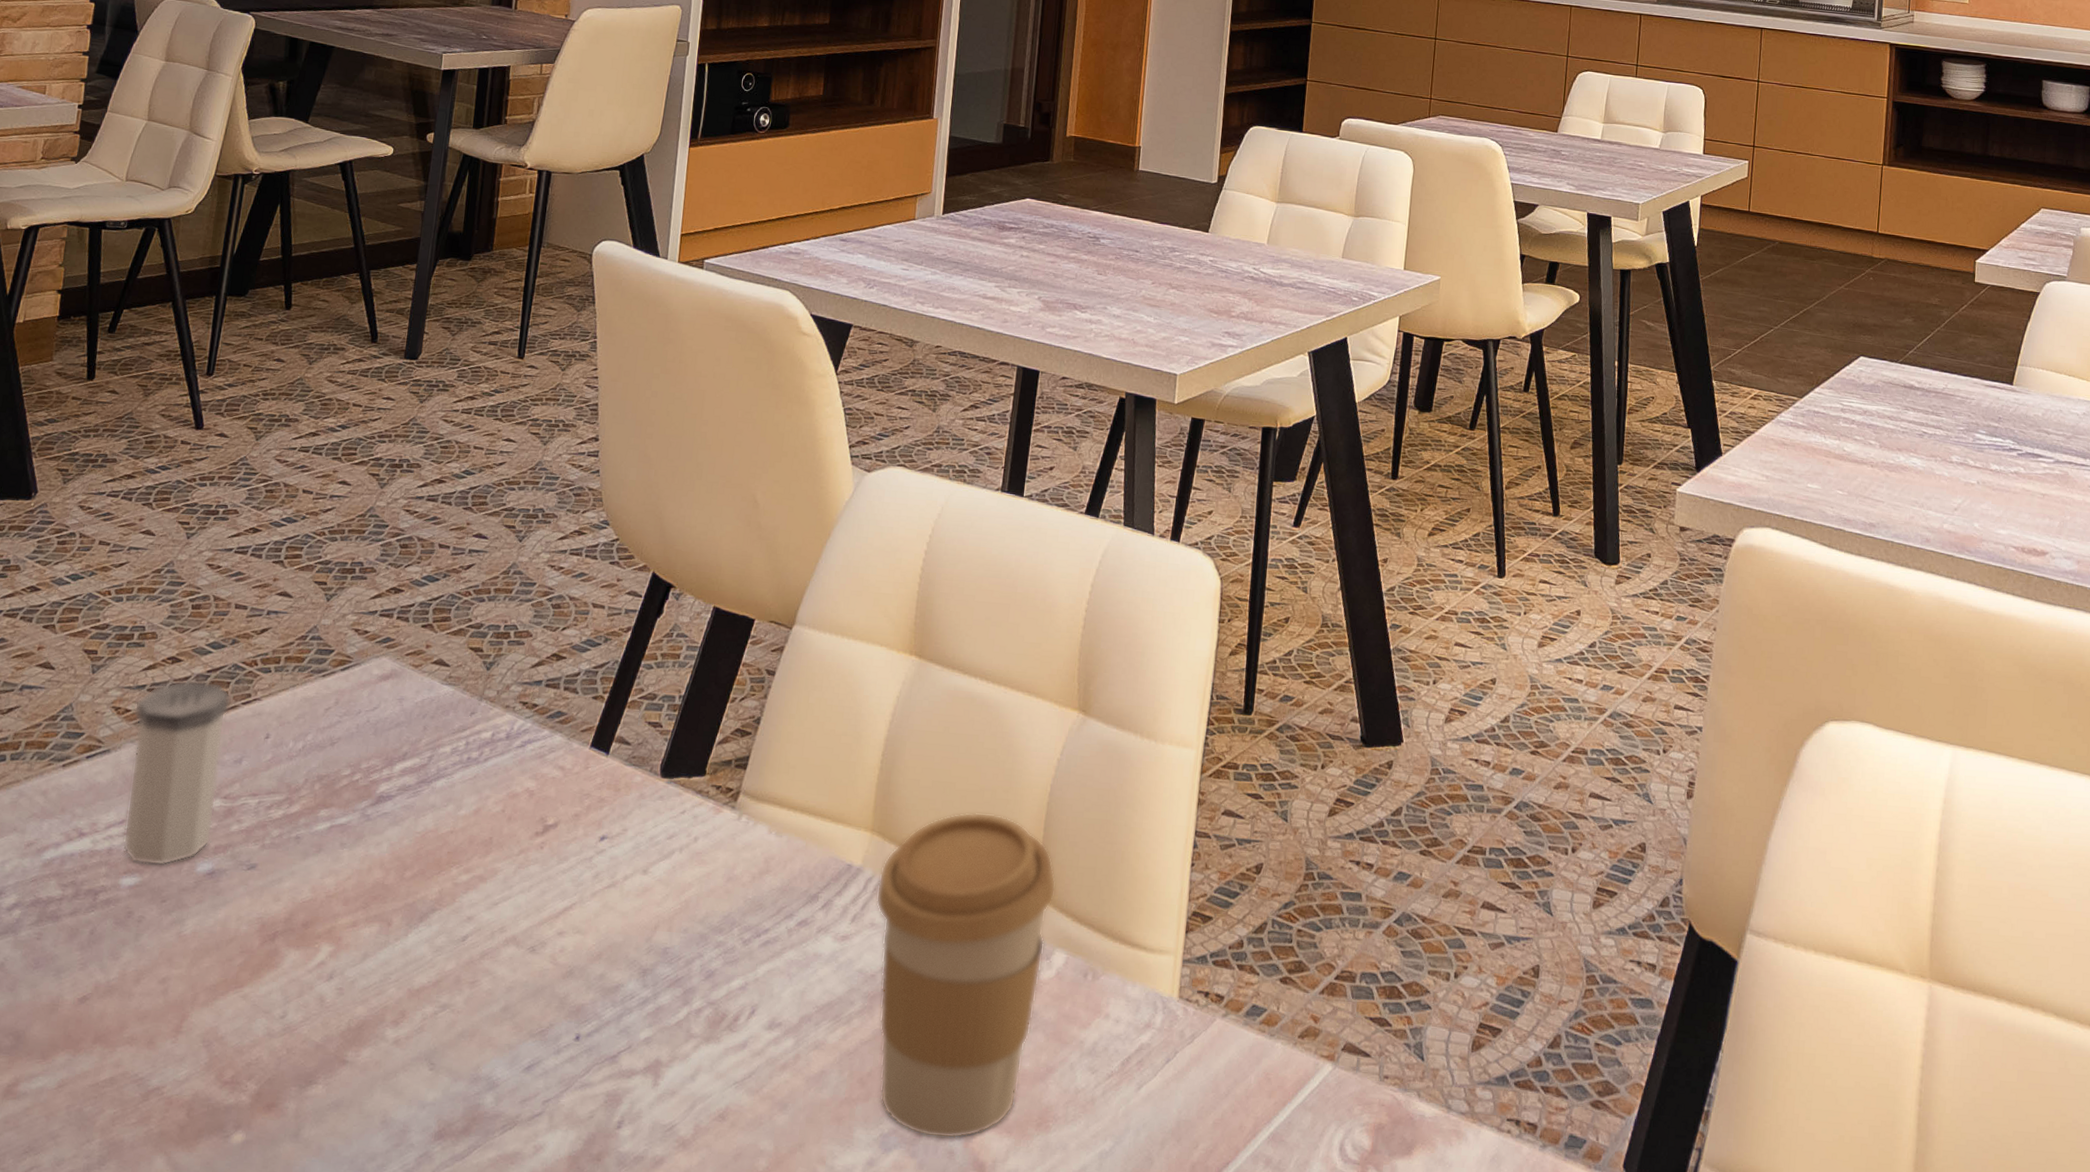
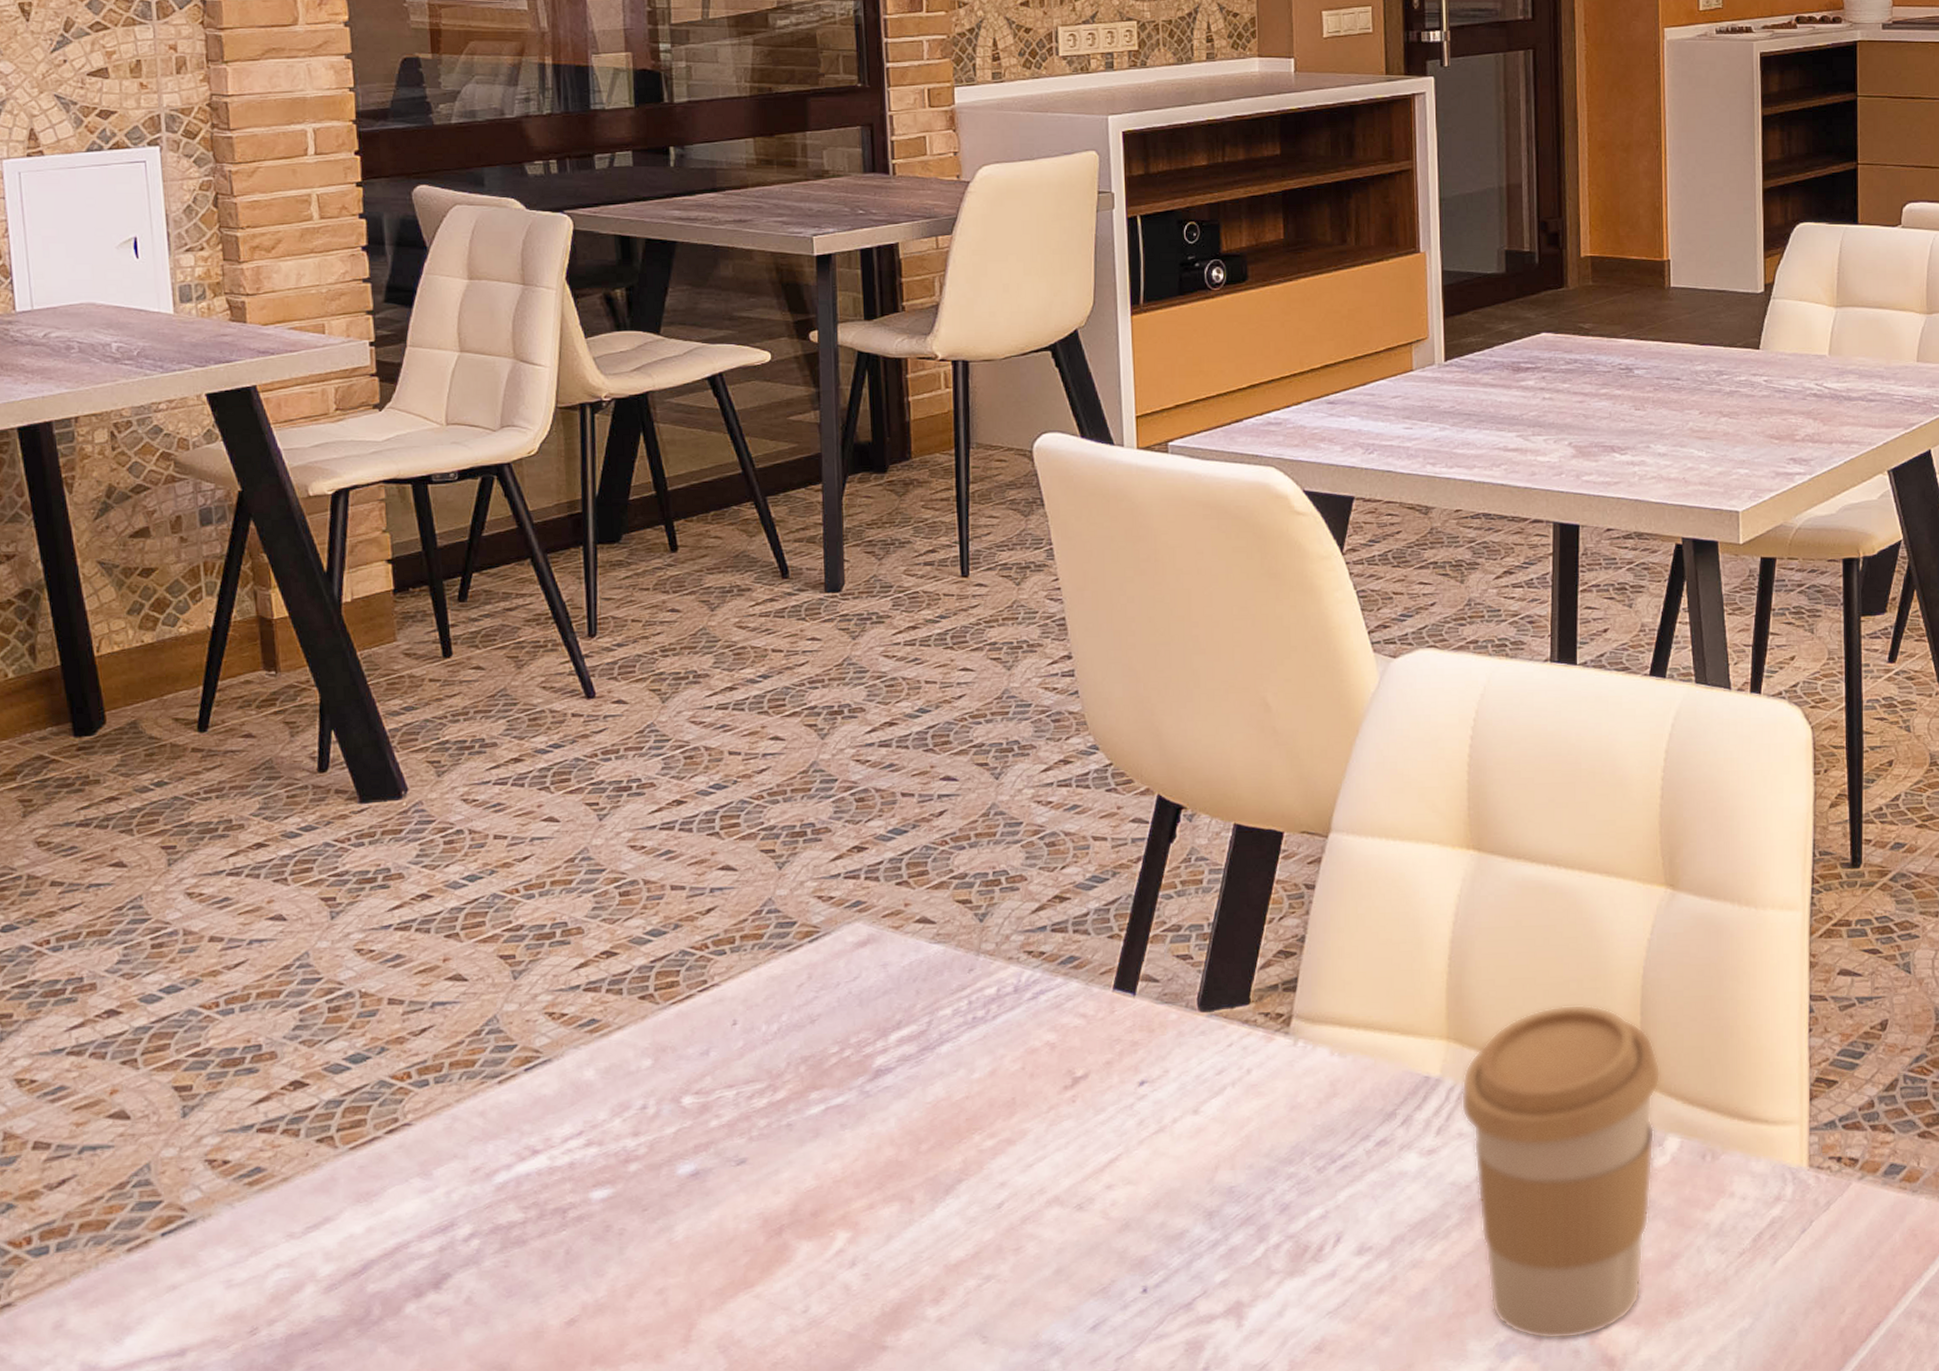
salt shaker: present [122,679,231,866] -> none [572,972,689,1175]

